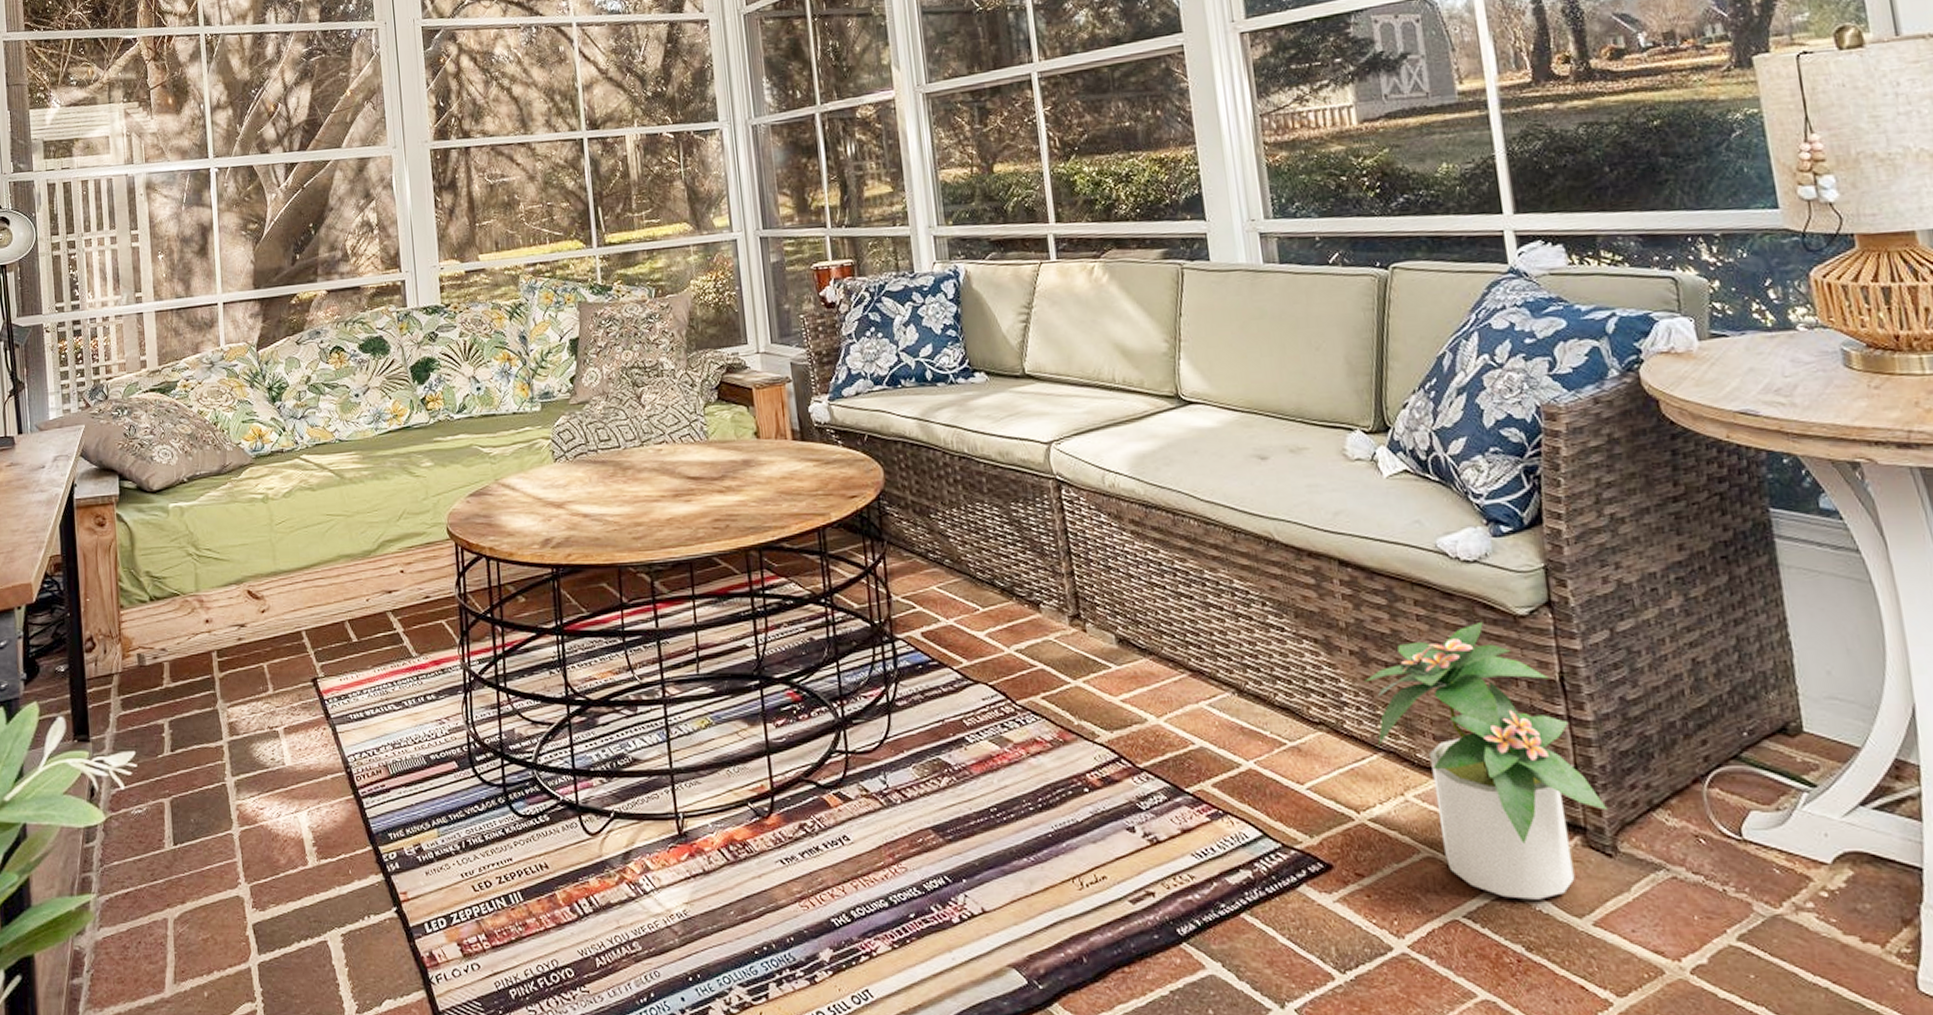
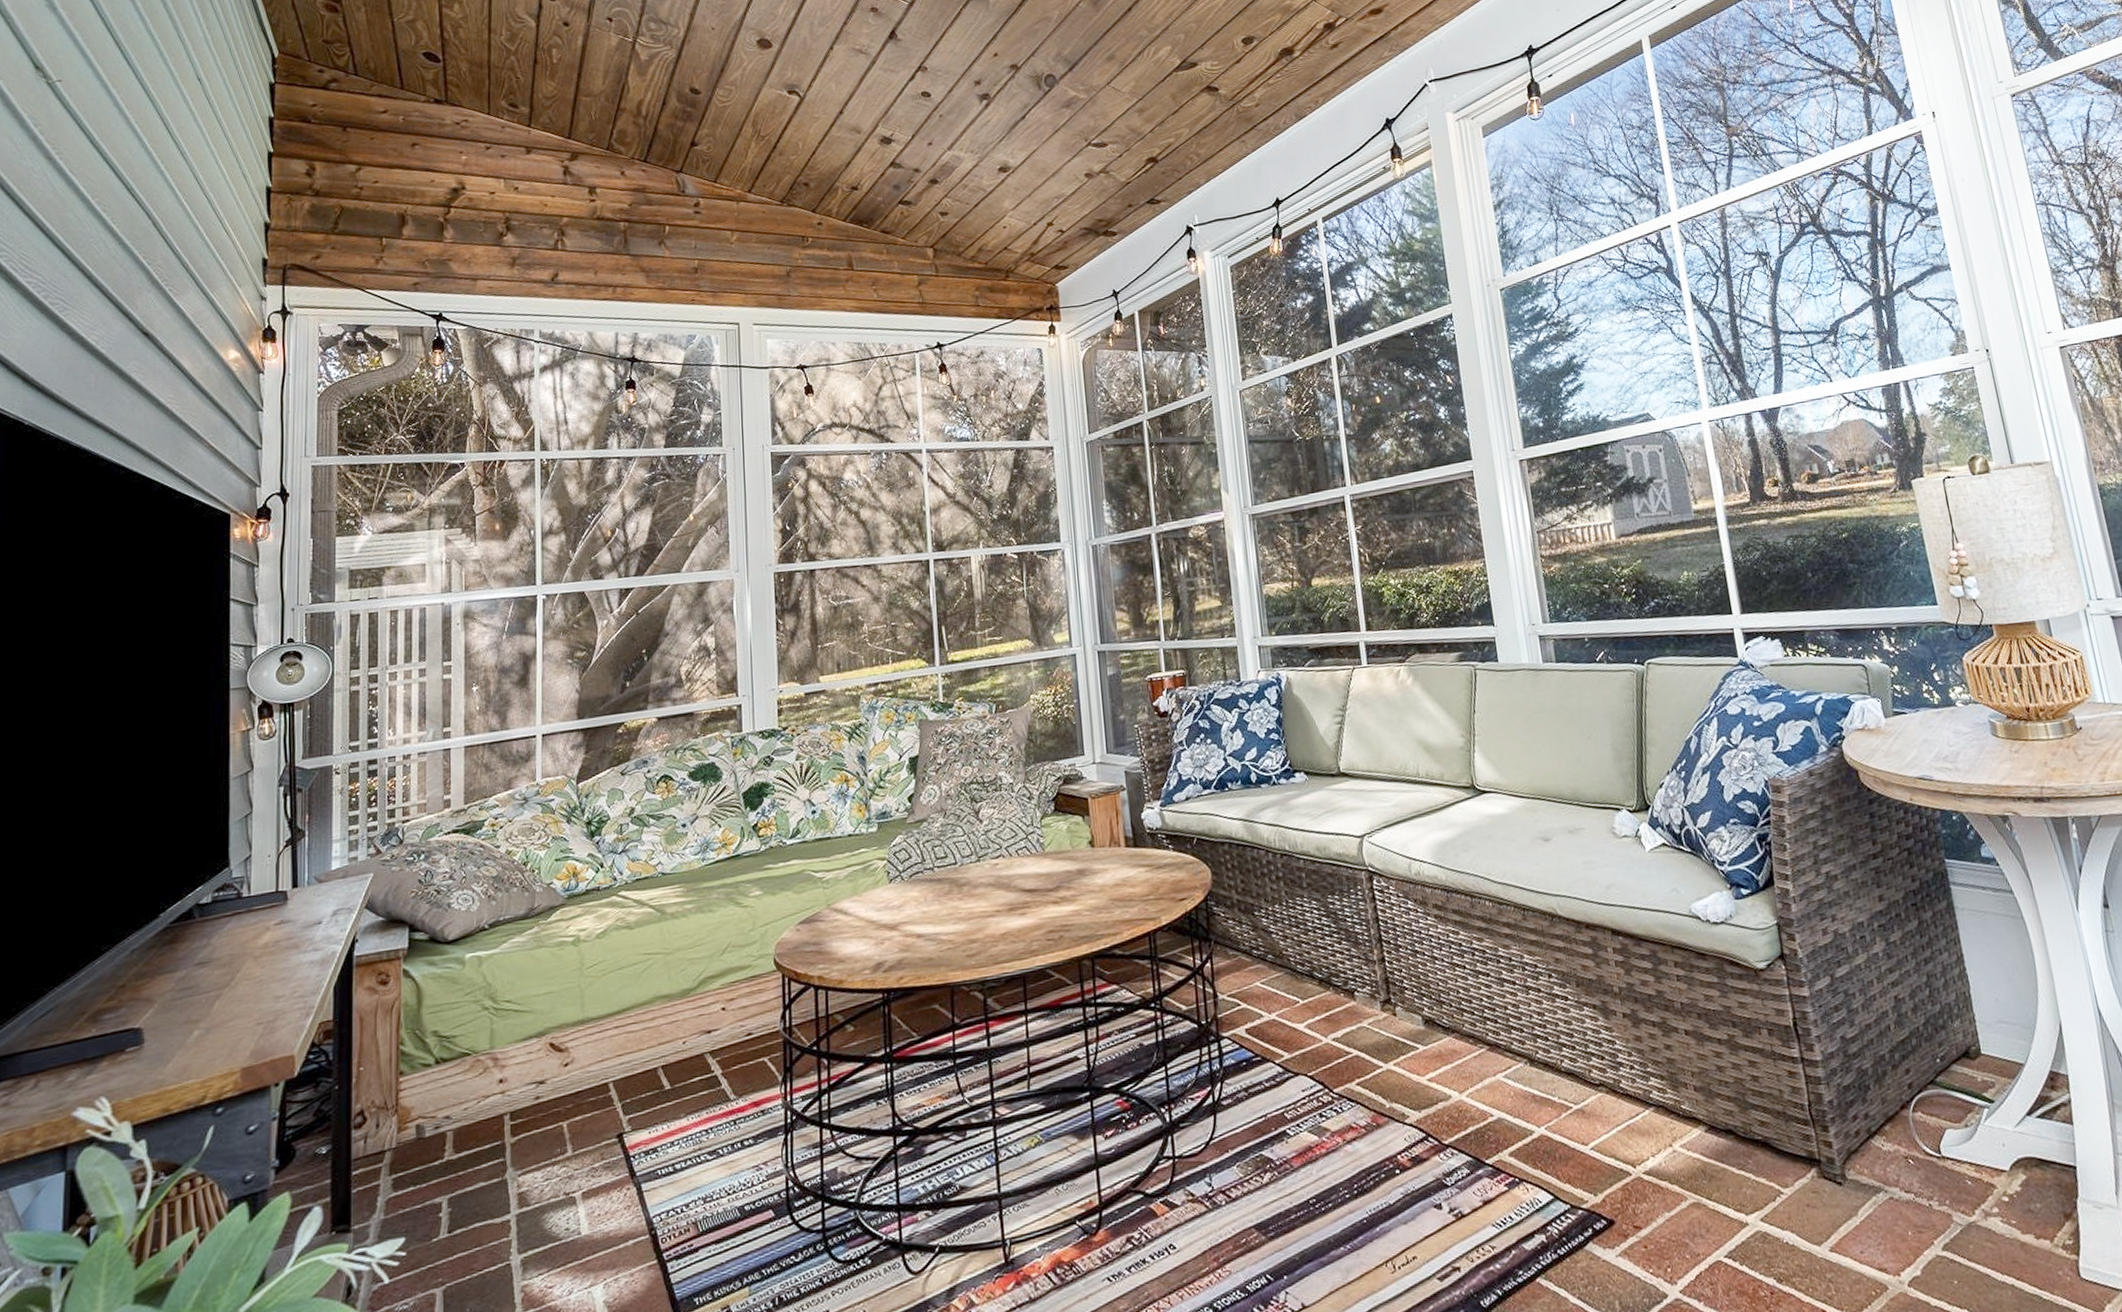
potted plant: present [1364,623,1607,900] -> none [1636,978,1836,1234]

